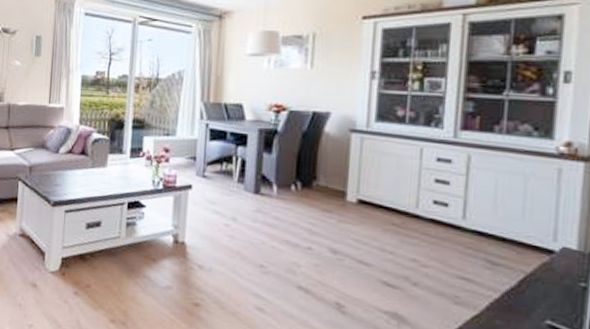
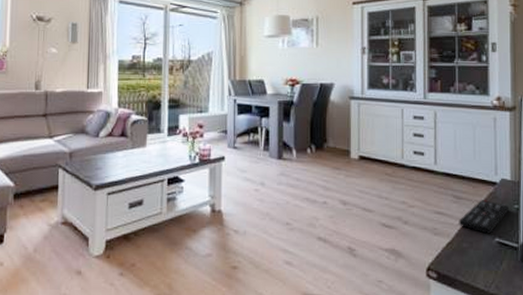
remote control: none [491,270,573,314] -> present [458,200,510,234]

